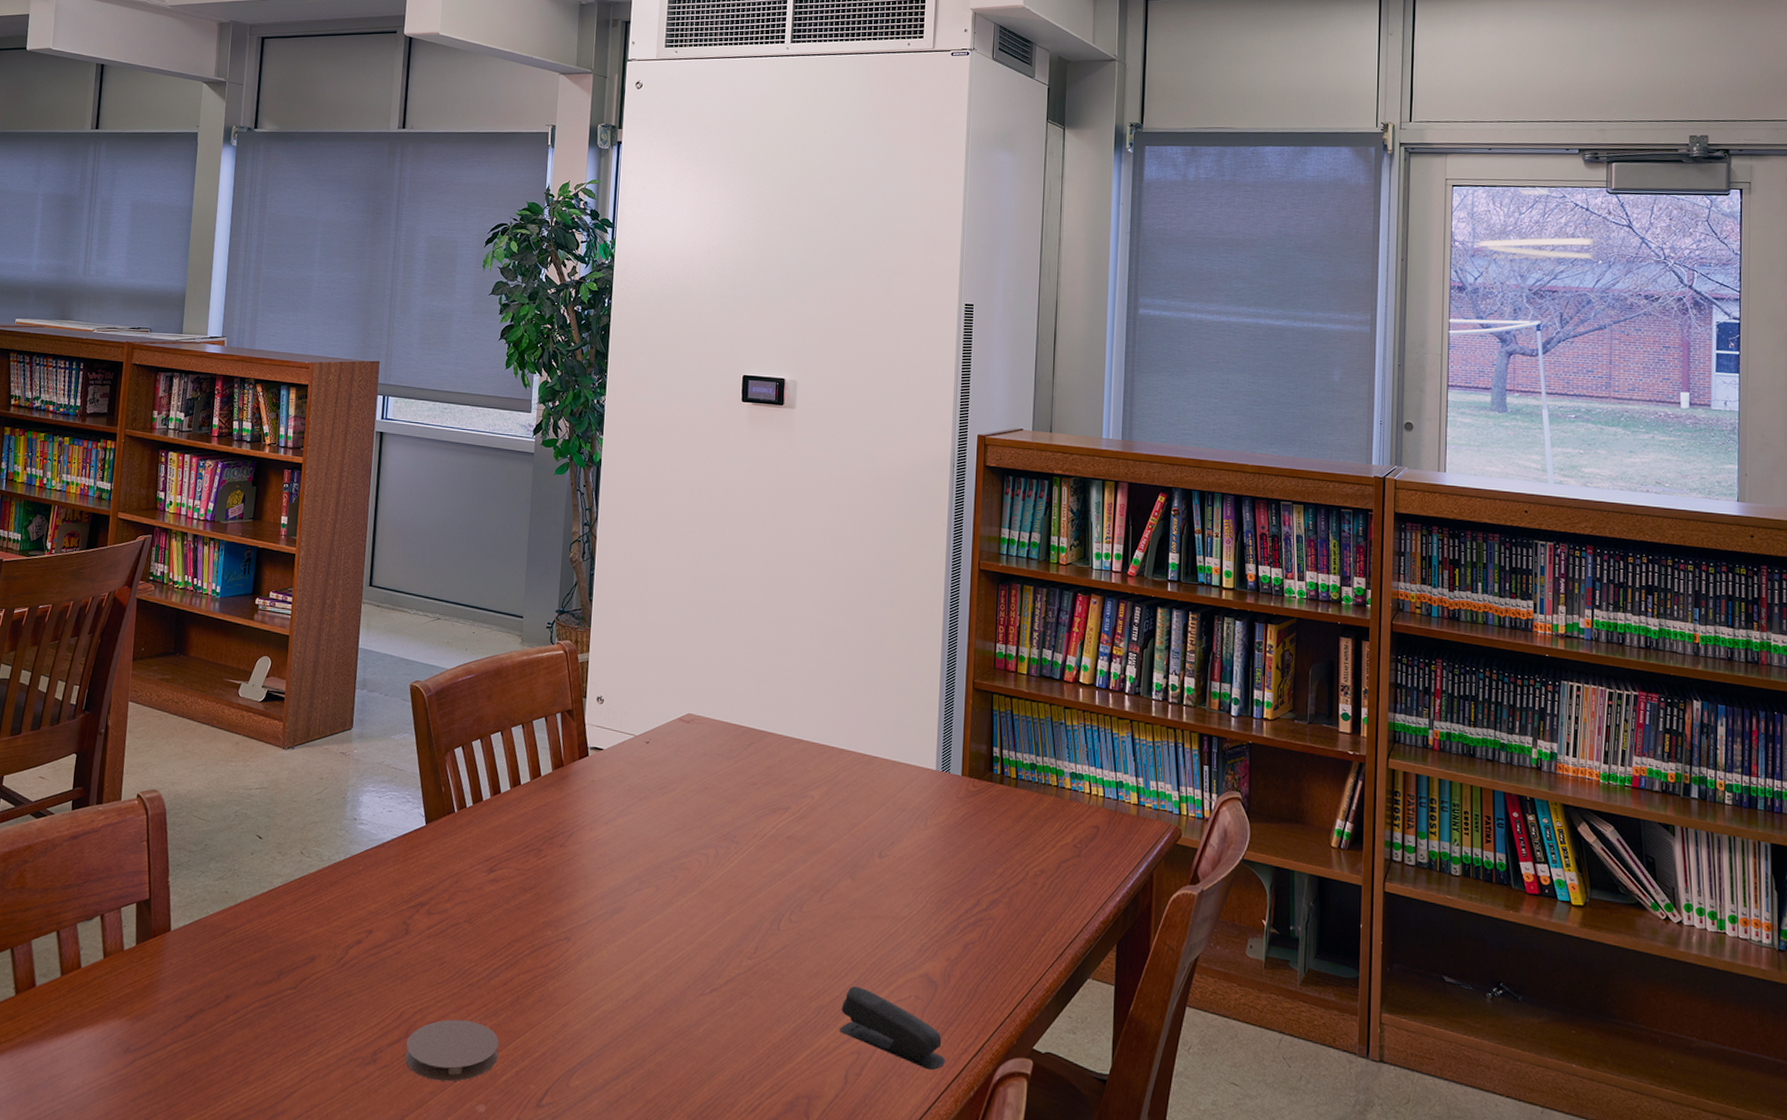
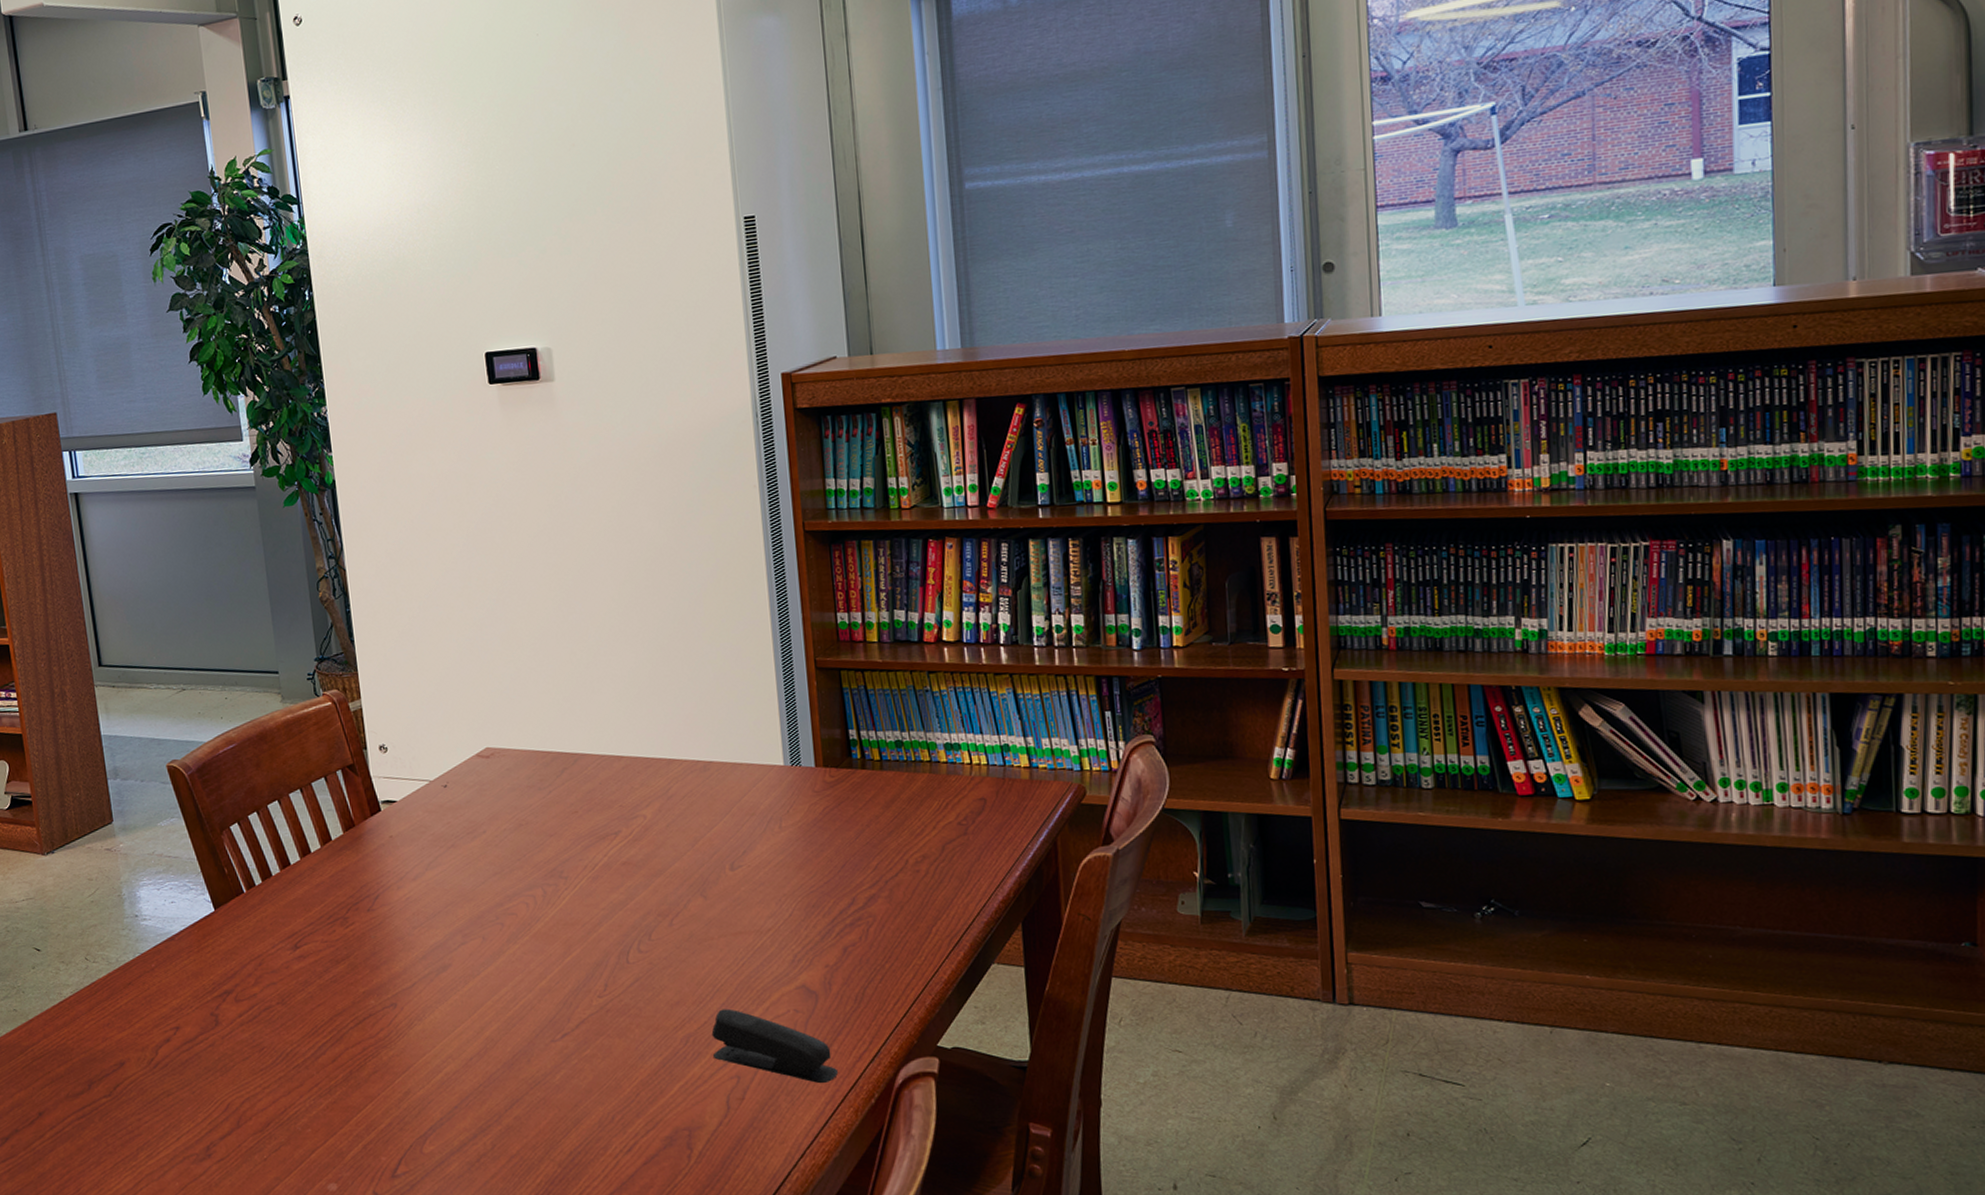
coaster: present [405,1019,500,1082] -> none [239,1102,341,1166]

